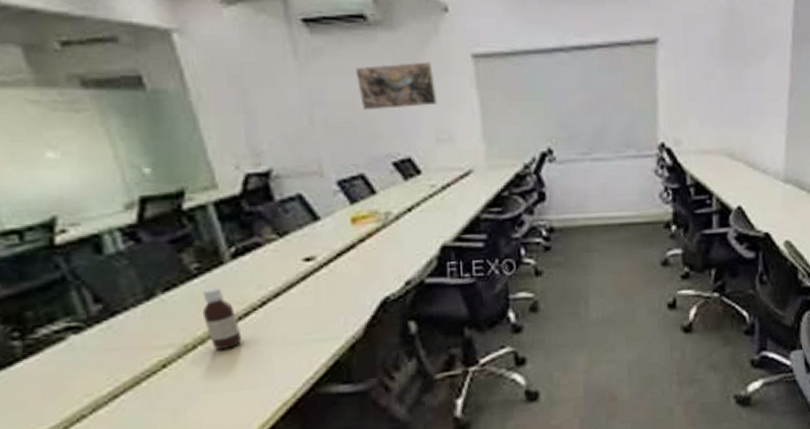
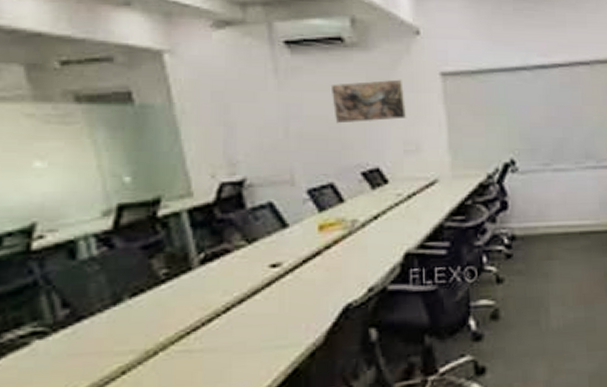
bottle: present [202,286,242,350] -> none [166,292,204,356]

